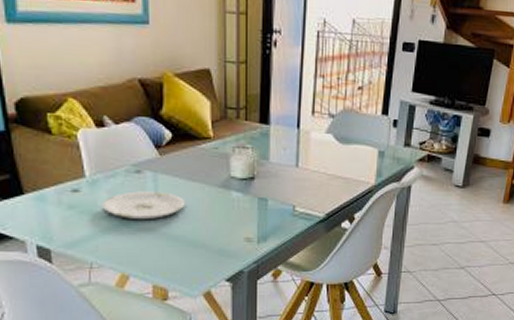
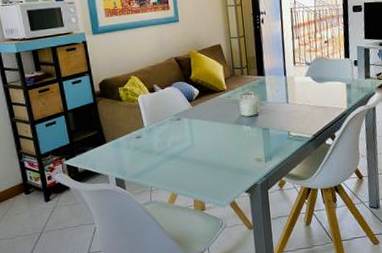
plate: present [102,191,186,220] -> none [156,131,212,153]

